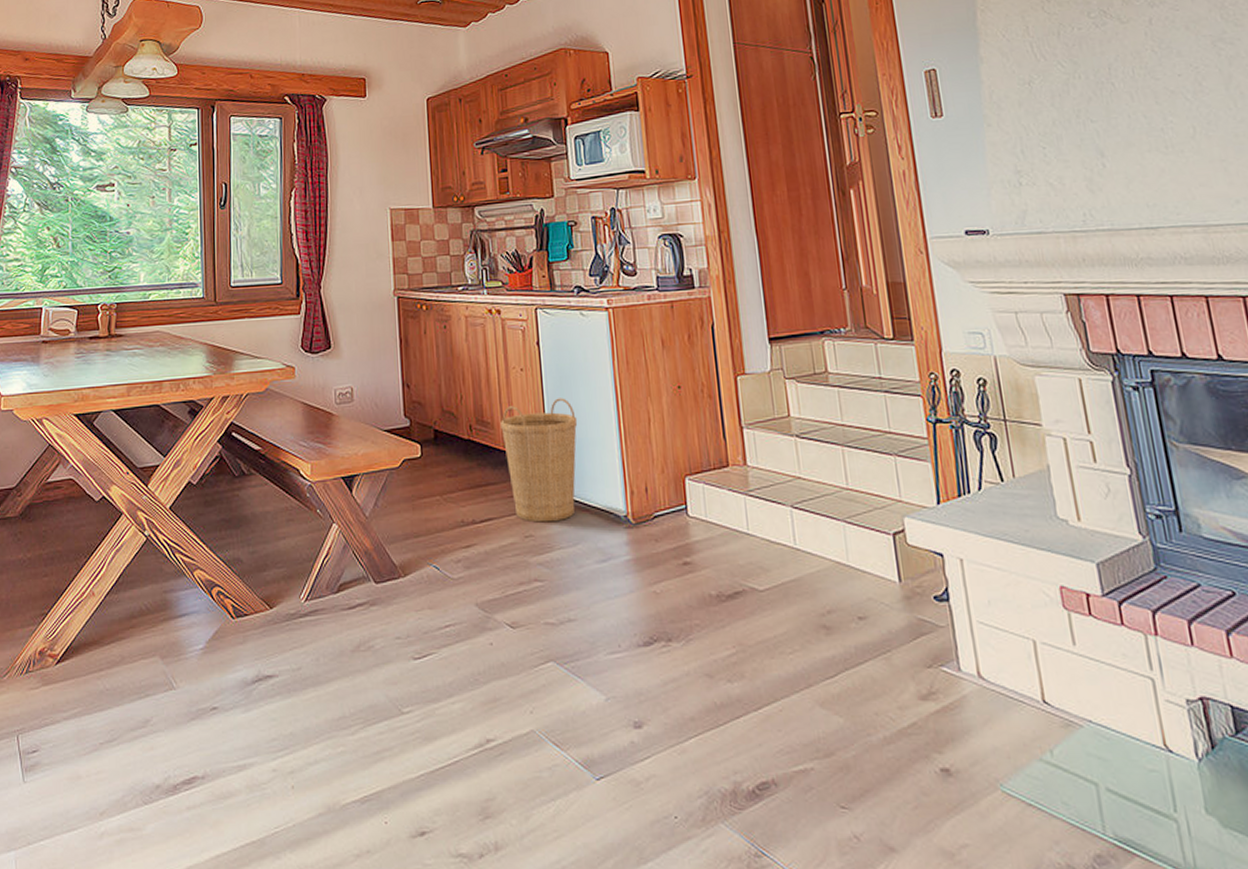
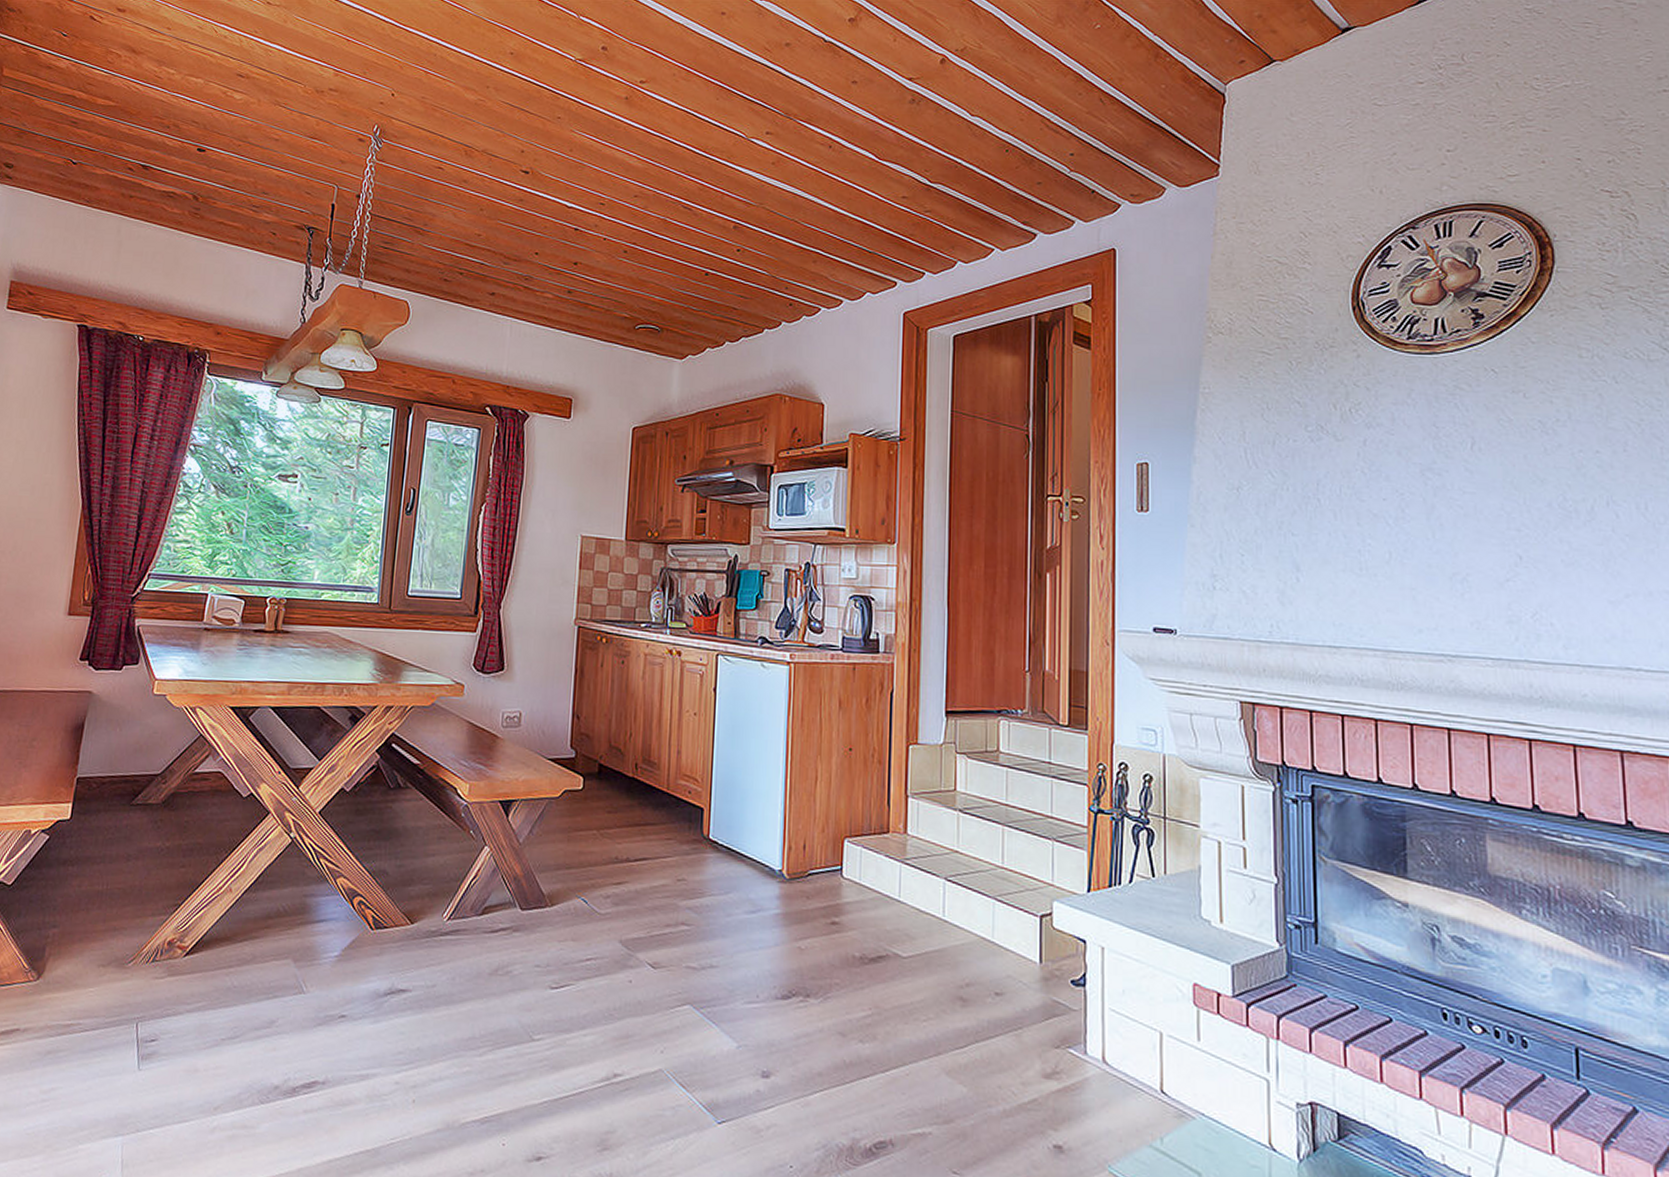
basket: present [500,398,578,523] -> none [667,746,745,869]

